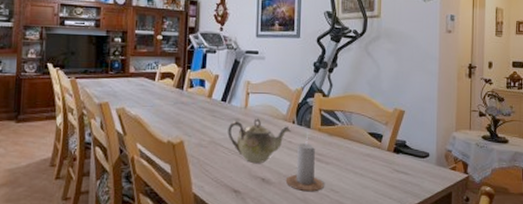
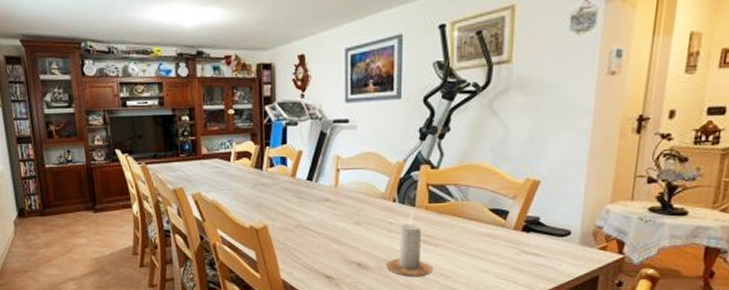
teapot: present [228,118,292,163] -> none [316,197,392,247]

